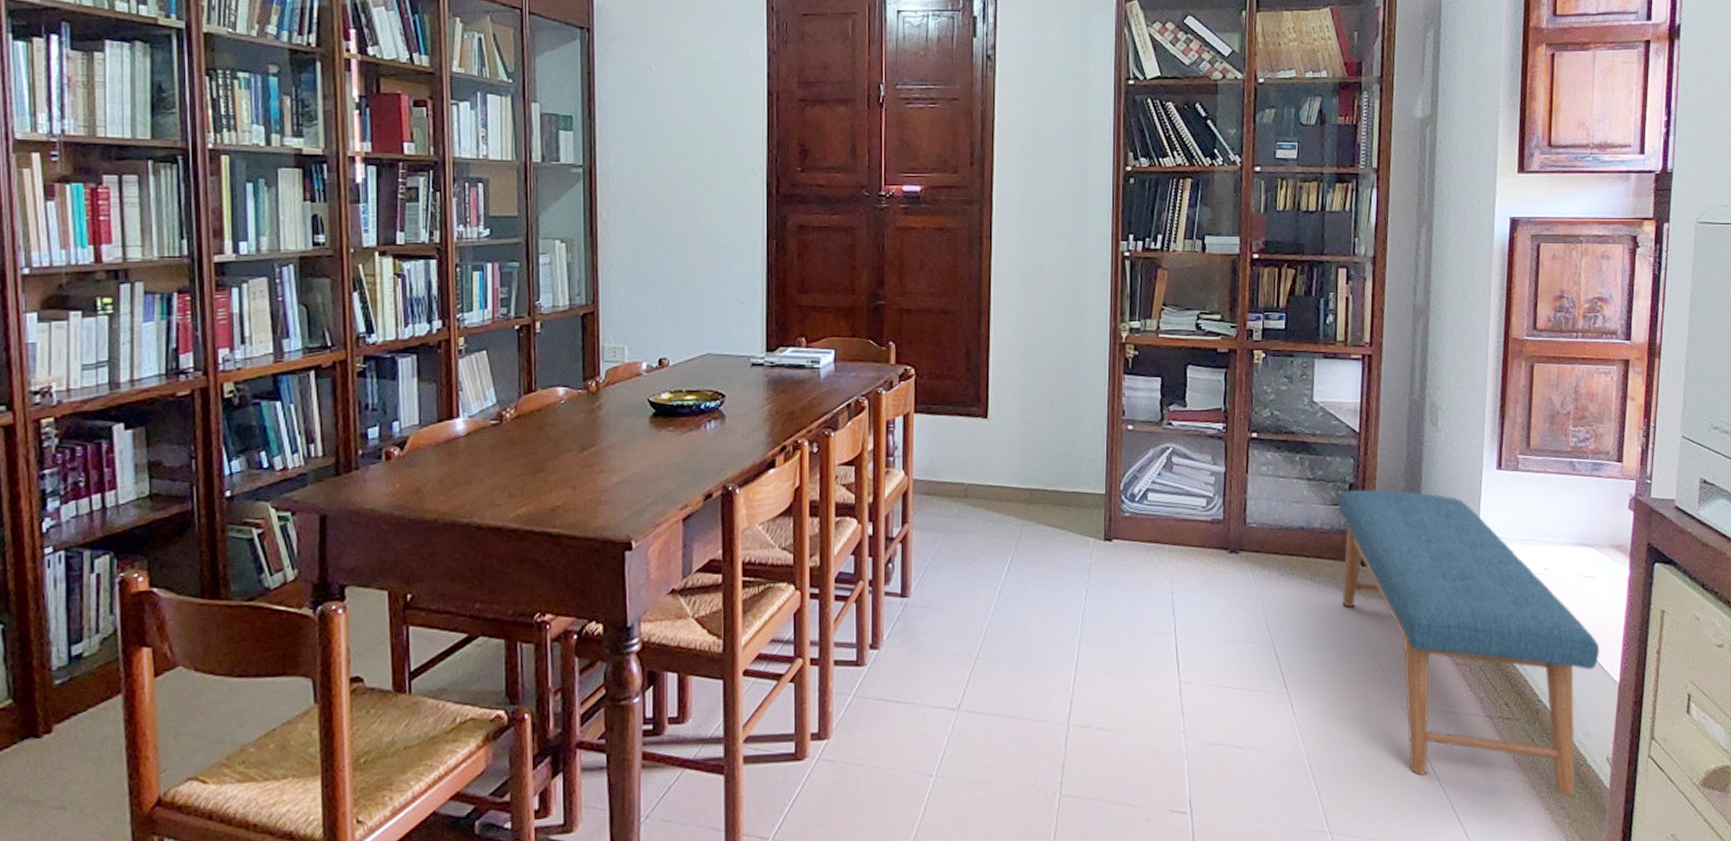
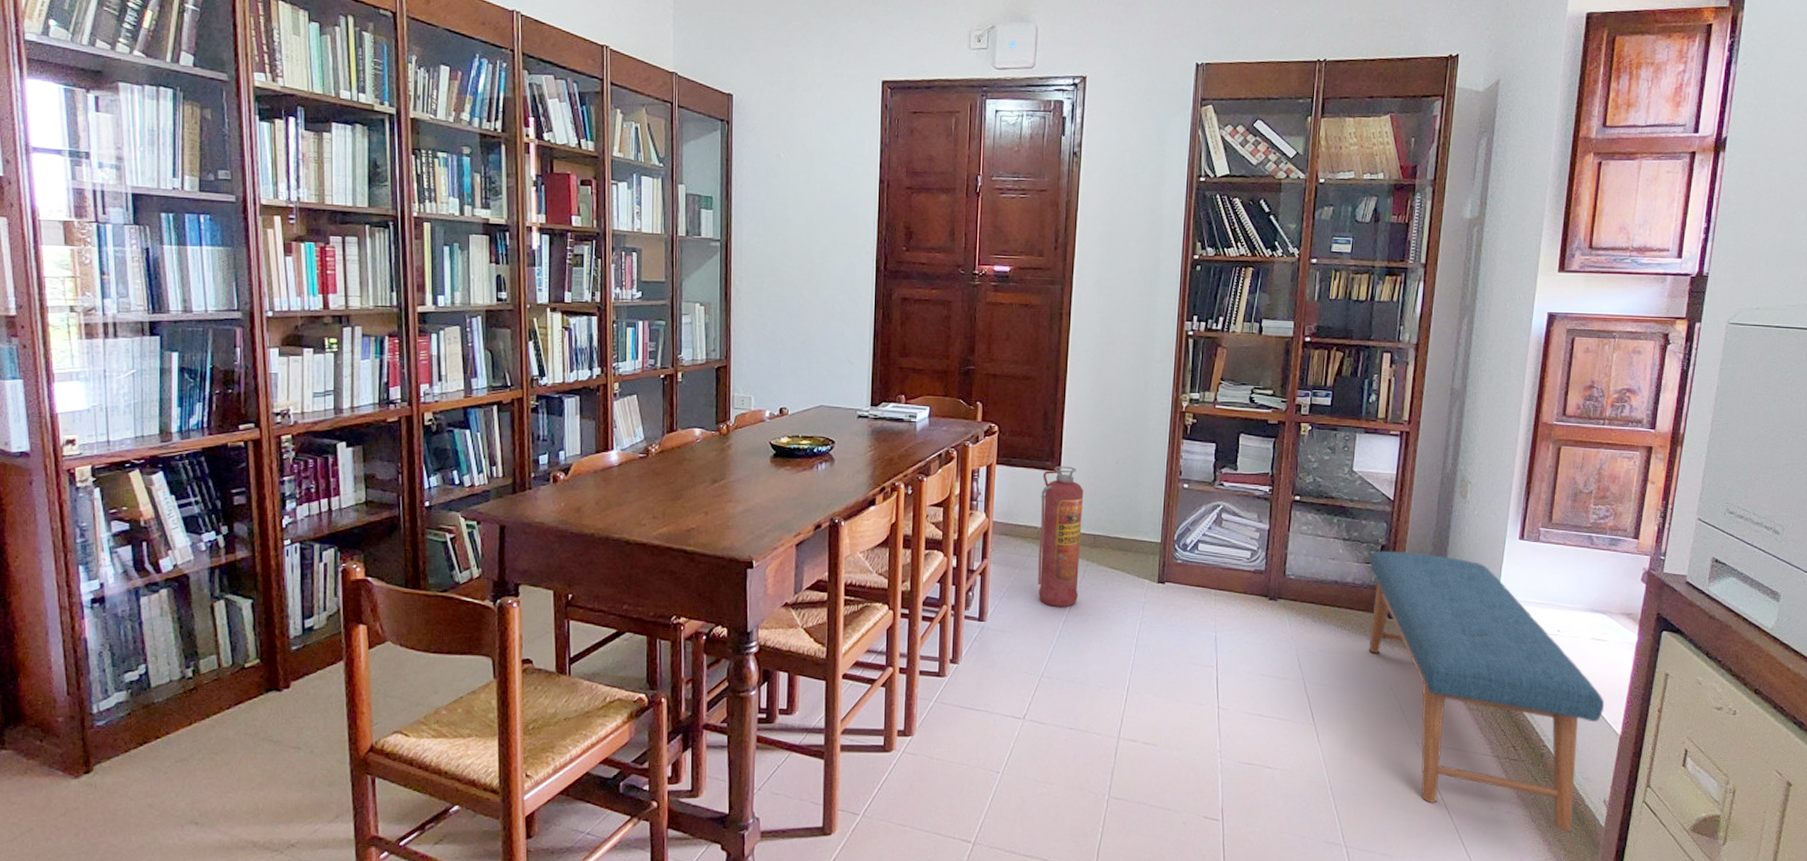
fire extinguisher: none [967,411,1016,576] -> present [1038,466,1084,608]

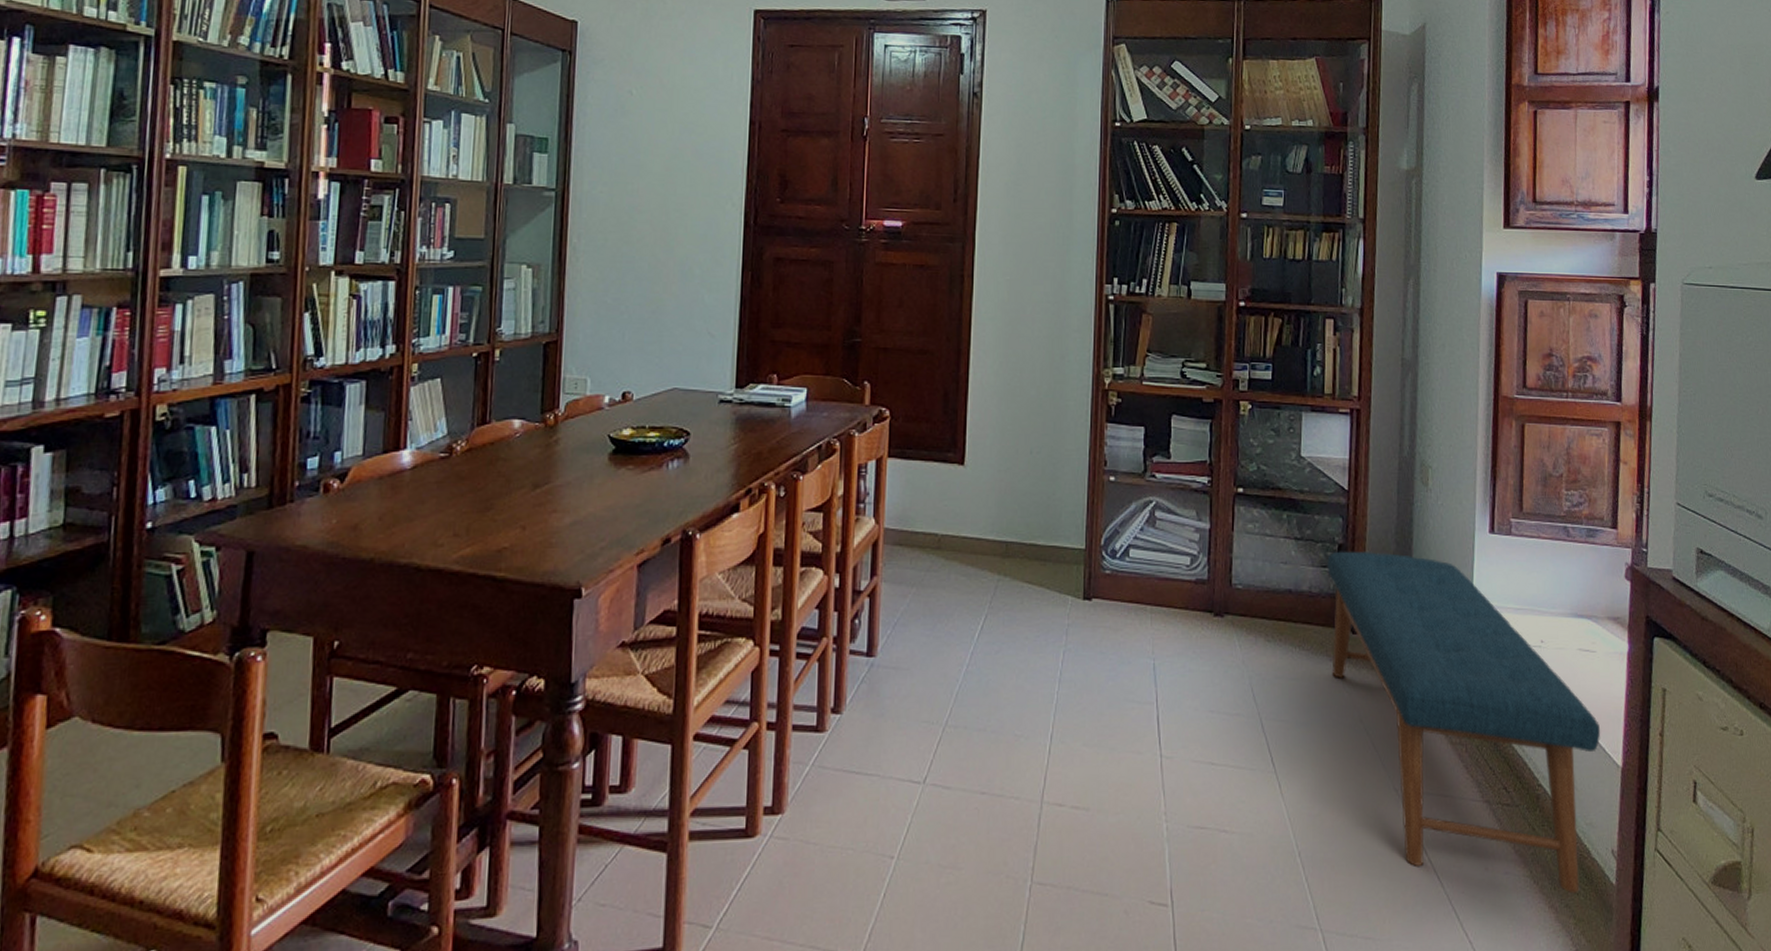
fire extinguisher: present [1038,466,1084,608] -> none [939,457,993,636]

